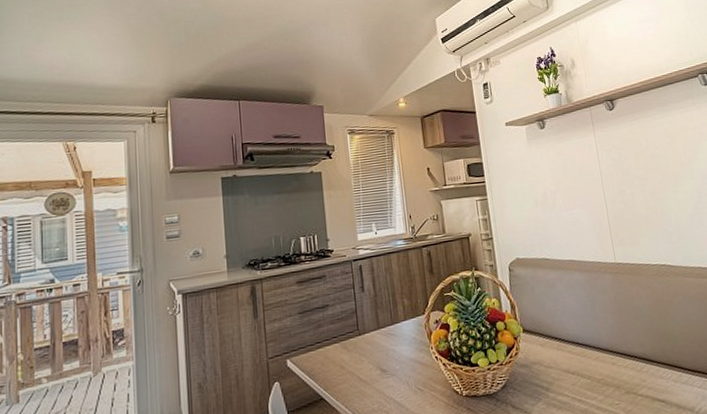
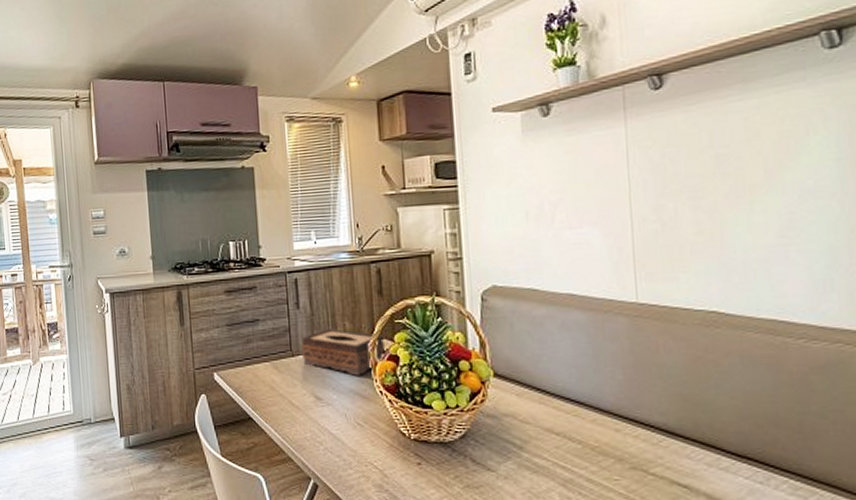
tissue box: none [367,306,439,346] -> present [301,329,386,376]

